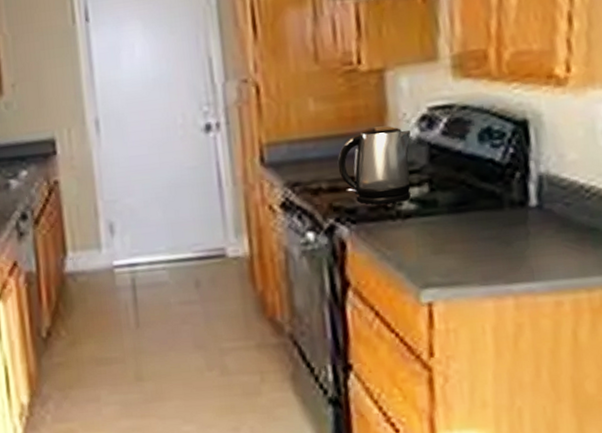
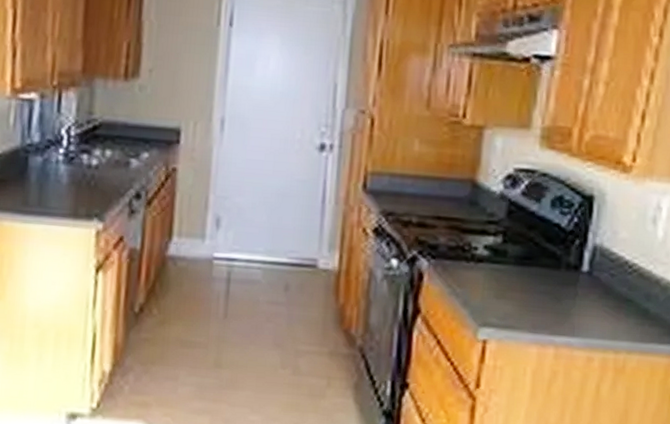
kettle: present [337,125,411,205] -> none [429,176,497,247]

